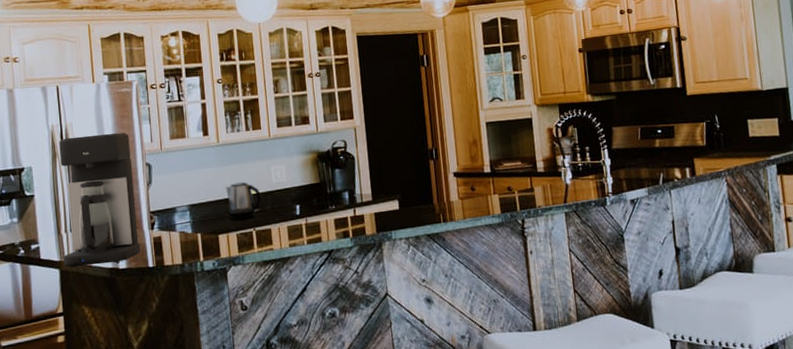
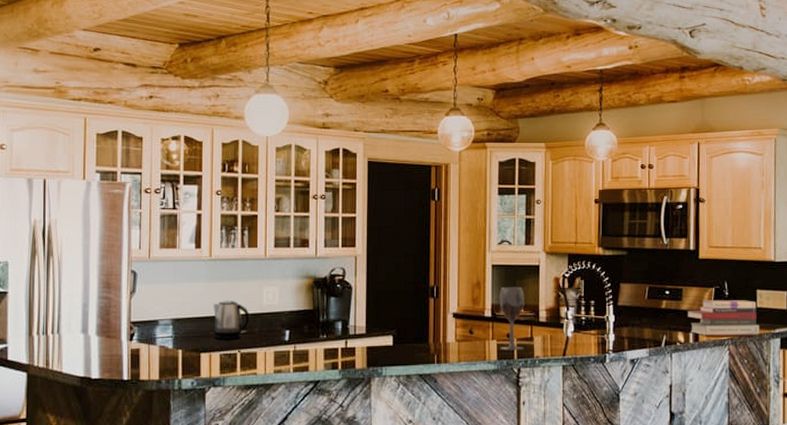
coffee maker: present [59,132,141,267] -> none [32,235,117,372]
wine glass: none [496,140,526,204] -> present [498,286,524,350]
books: none [681,130,755,172] -> present [687,300,759,338]

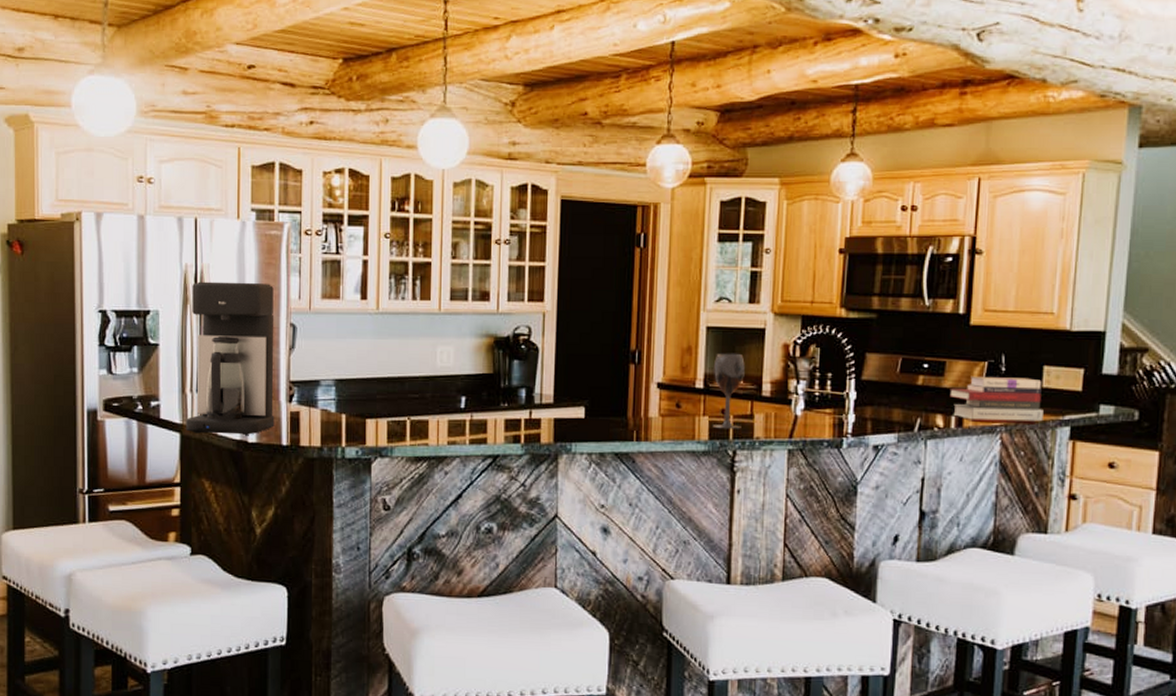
coffee maker: none [32,235,117,372] -> present [186,281,275,435]
kettle: present [213,300,250,341] -> none [380,360,421,406]

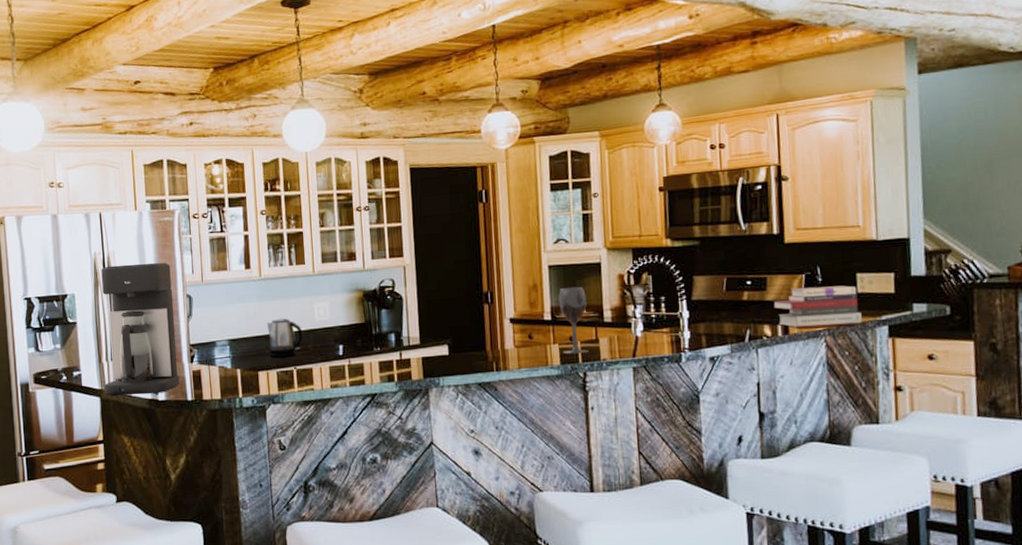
kettle: none [380,360,421,406] -> present [267,318,303,358]

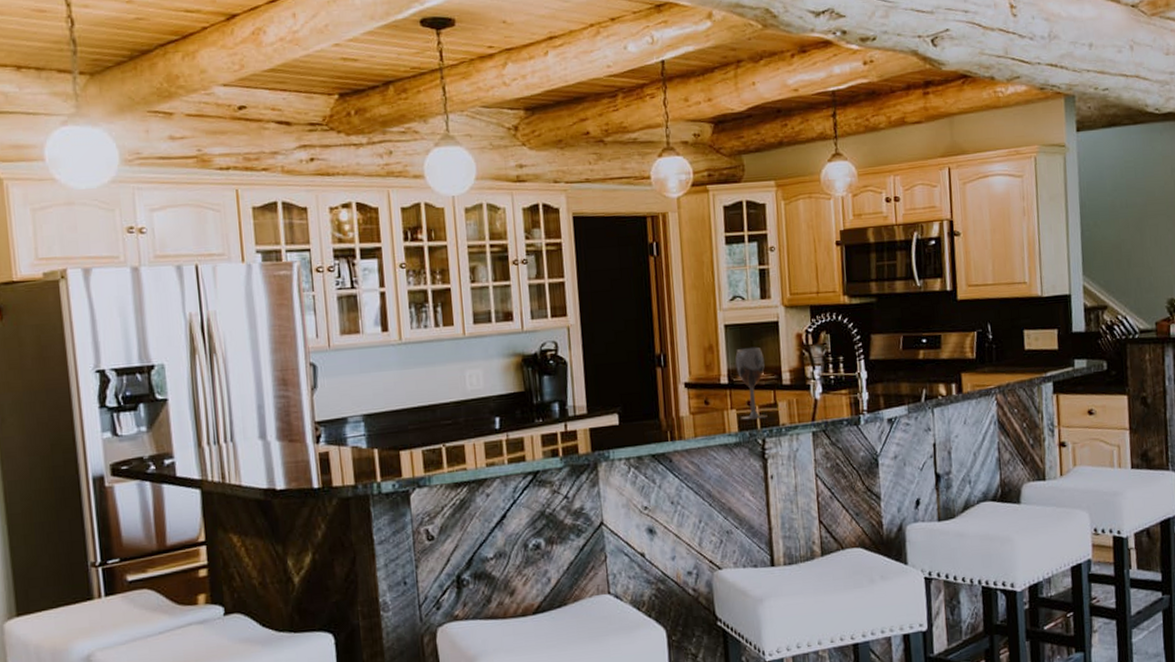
coffee maker: present [101,263,180,396] -> none [199,325,303,487]
kettle: present [267,318,303,358] -> none [409,388,453,435]
books: present [773,285,862,330] -> none [947,342,1029,388]

